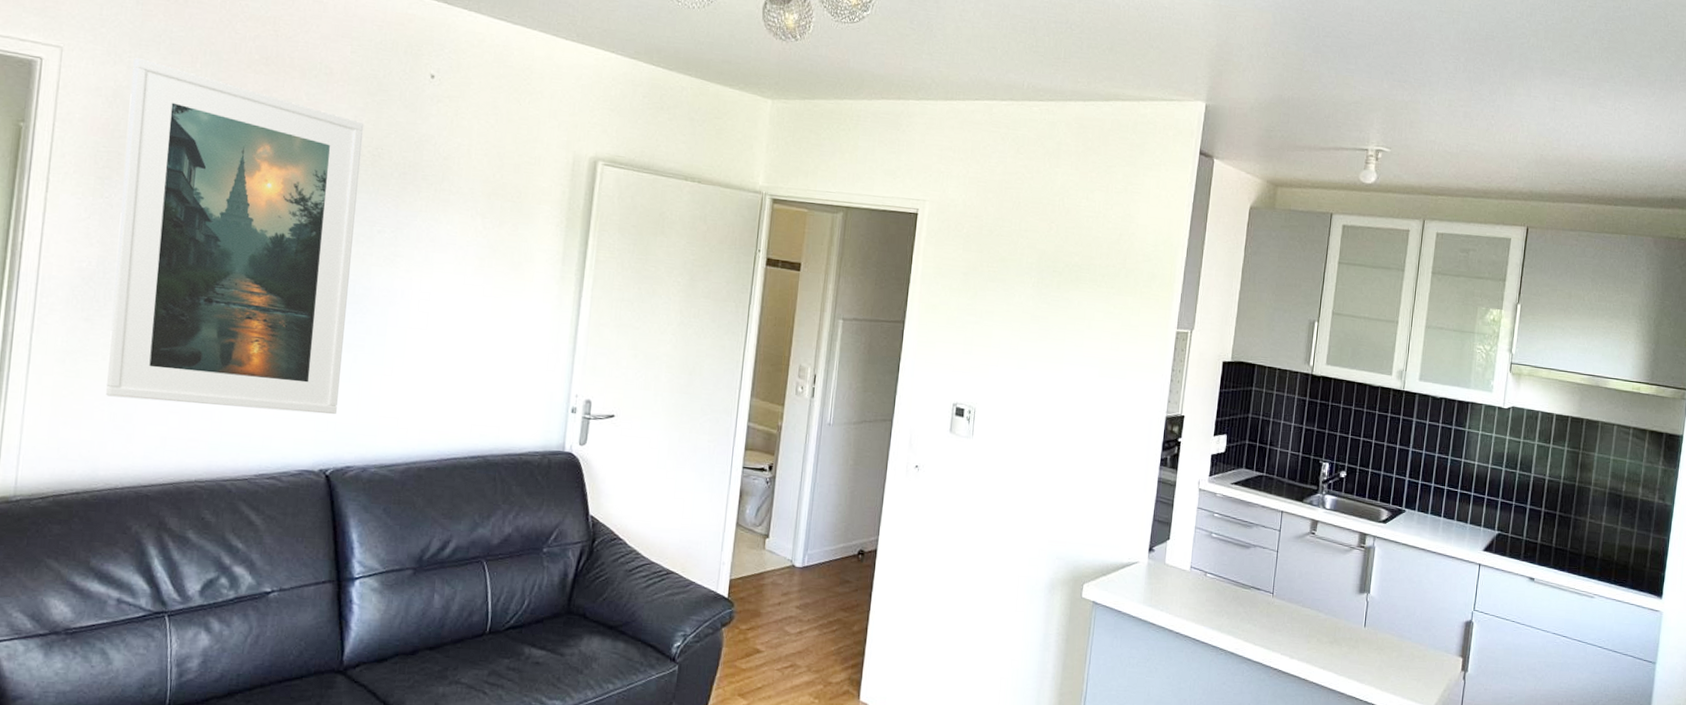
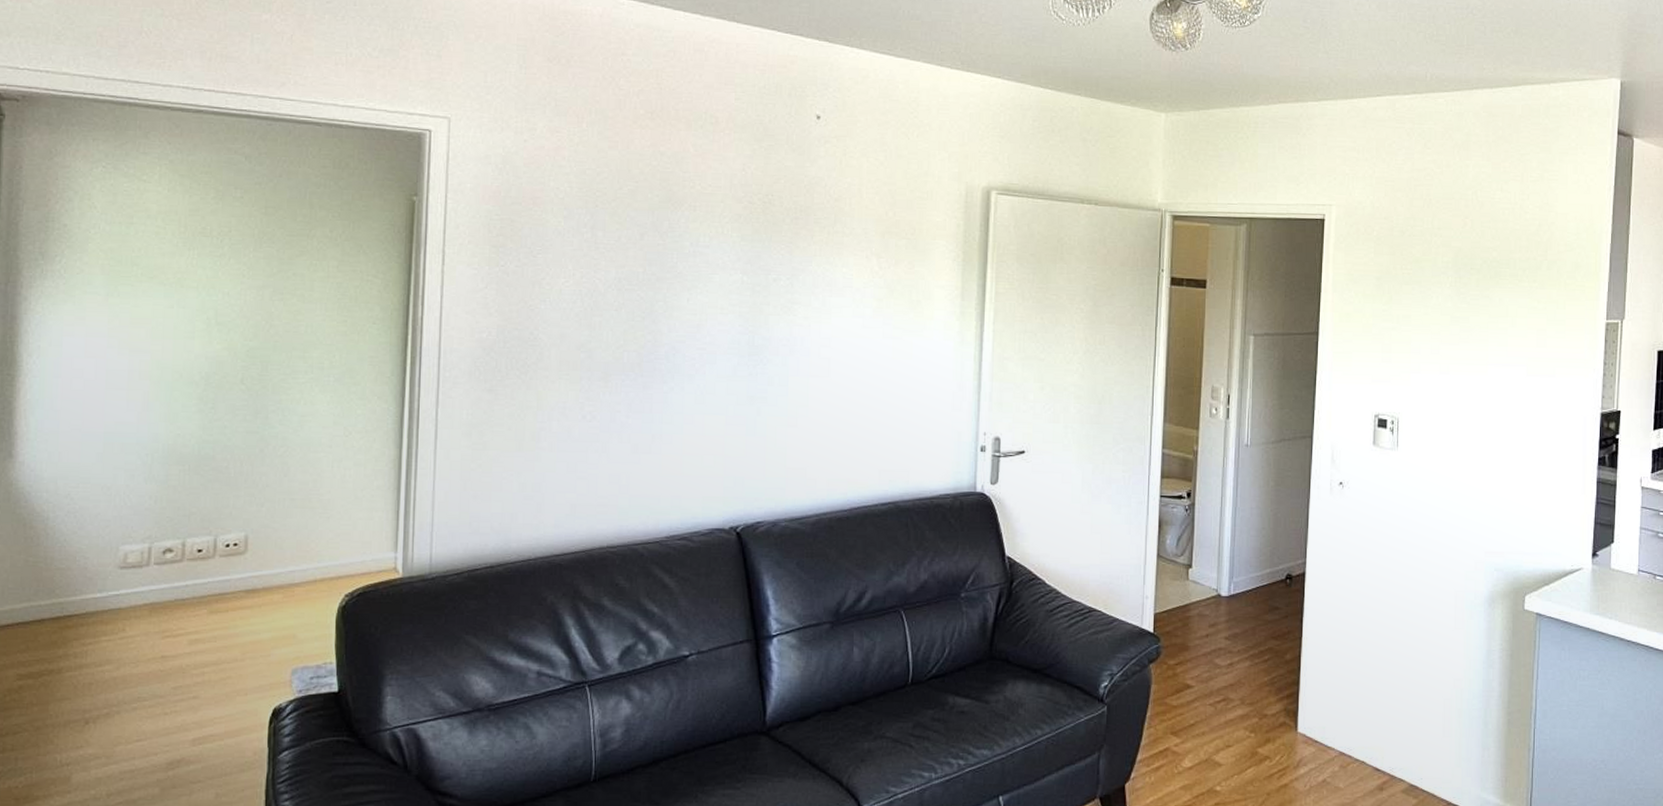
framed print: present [105,58,364,415] -> none [512,123,753,470]

